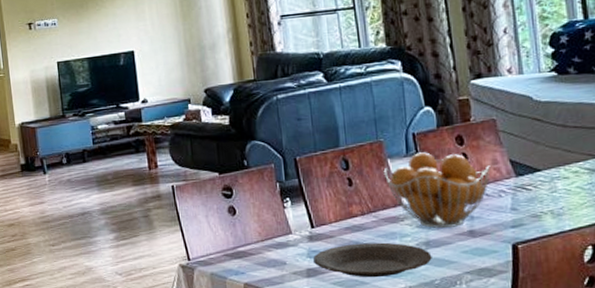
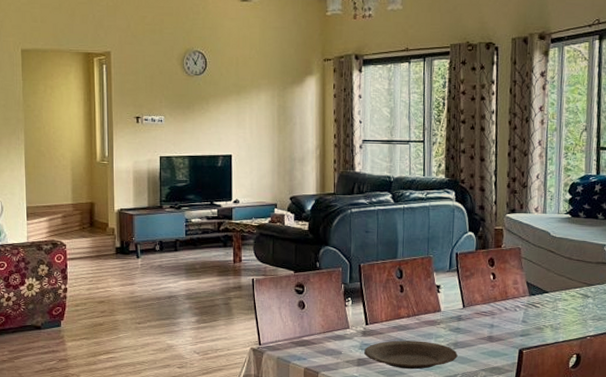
fruit basket: present [383,152,490,228] -> none [429,269,512,333]

